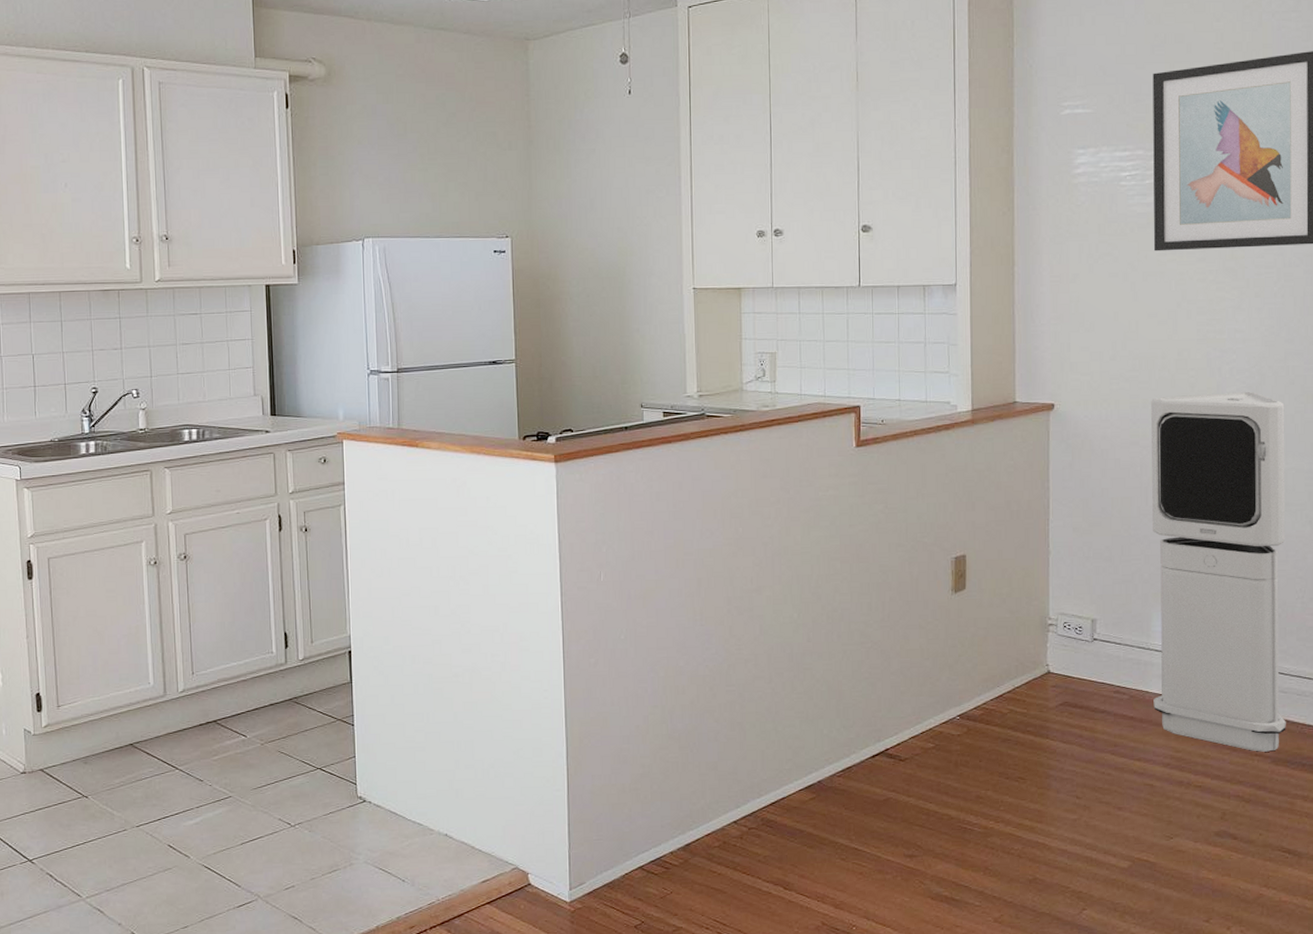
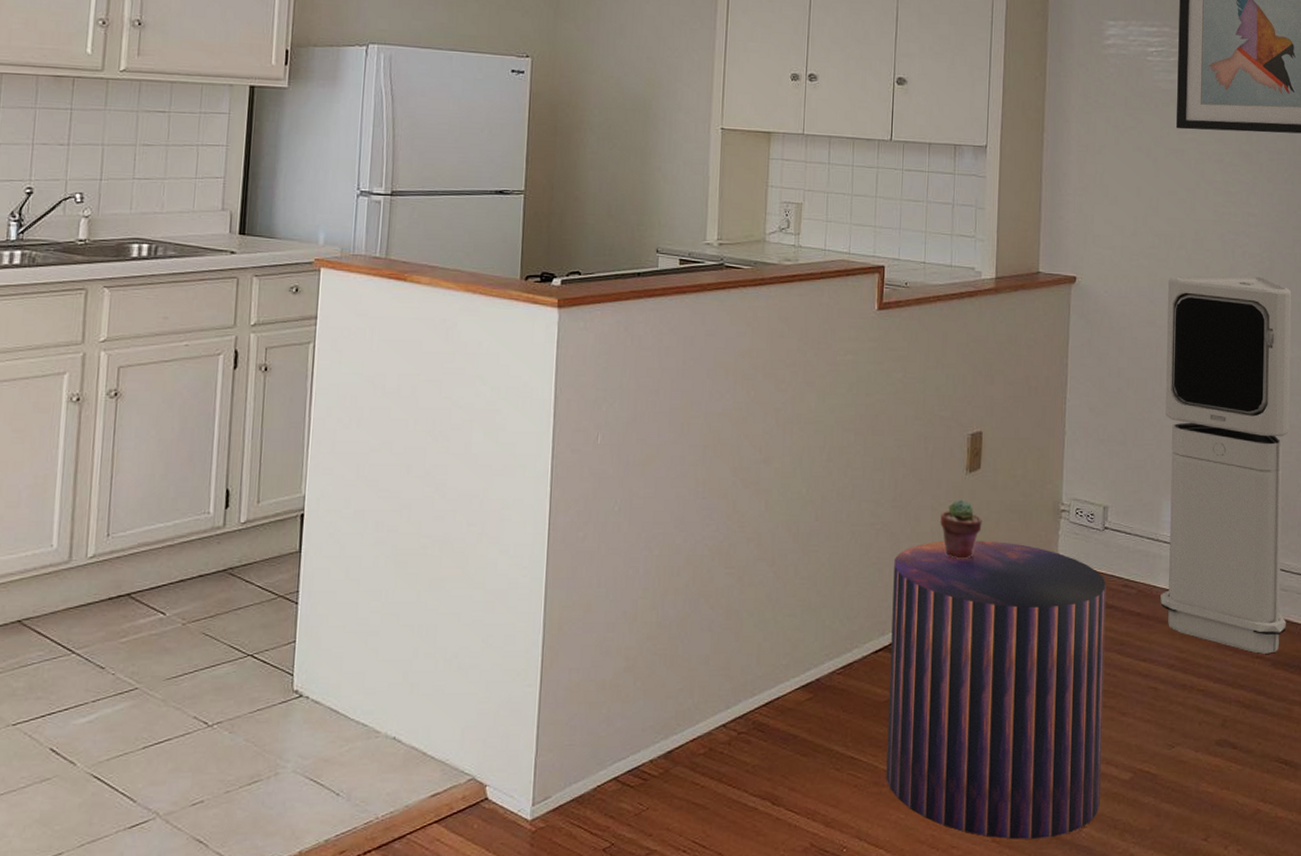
stool: none [886,654,1099,920] -> present [886,540,1107,840]
potted succulent: none [928,617,970,672] -> present [939,499,982,559]

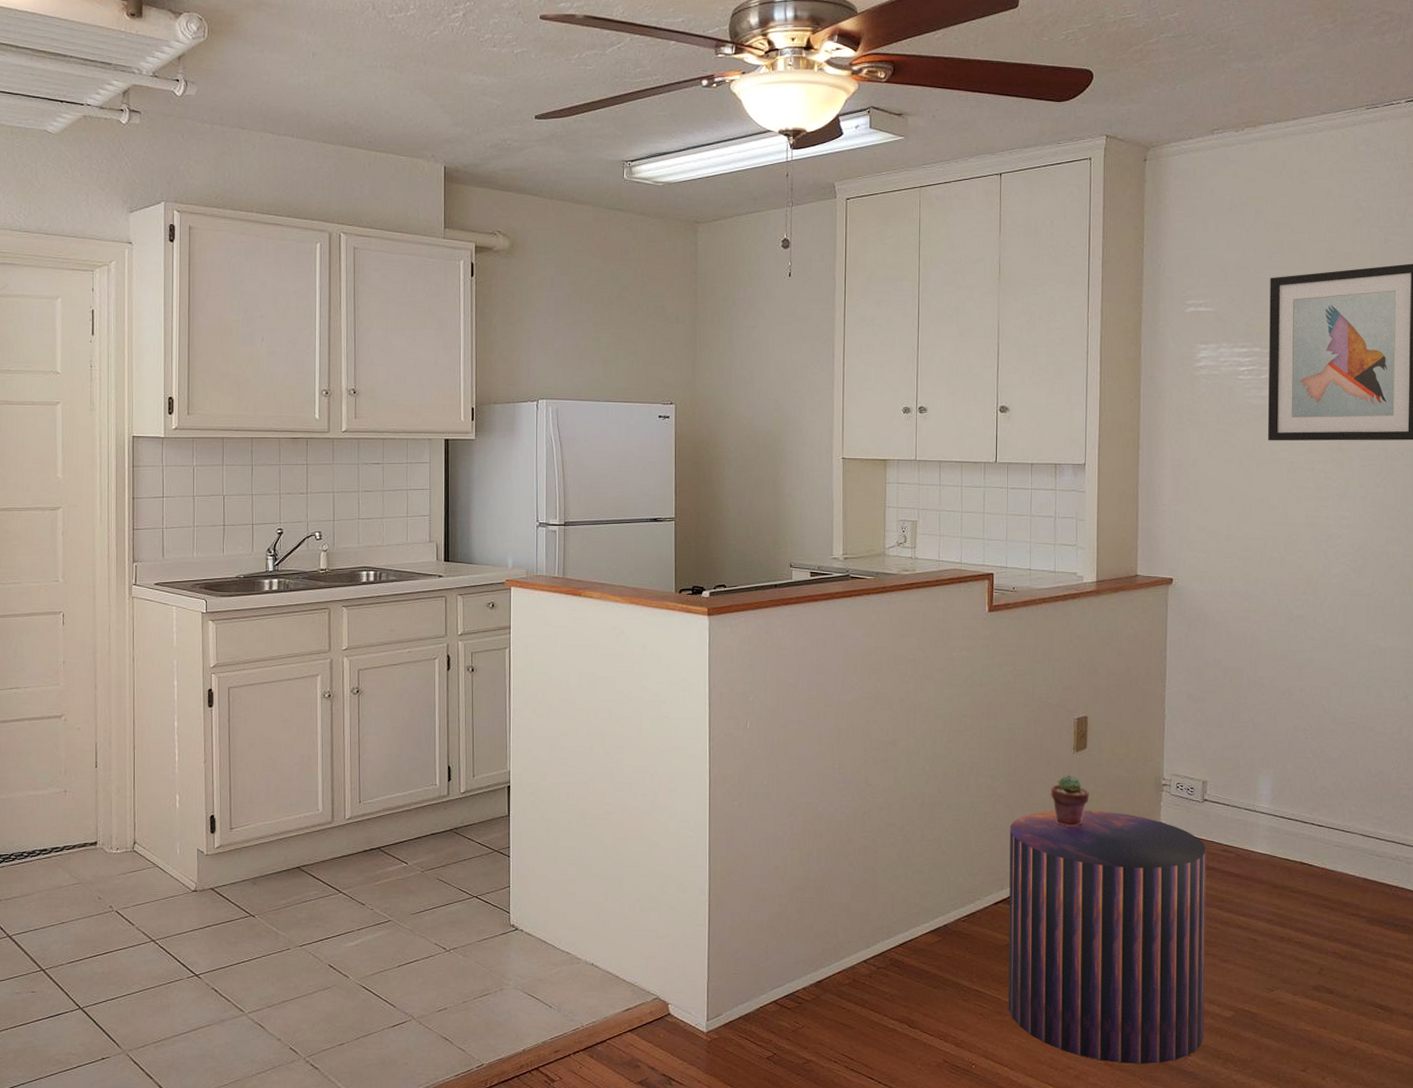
air purifier: present [1160,276,1292,654] -> none [1258,573,1385,912]

